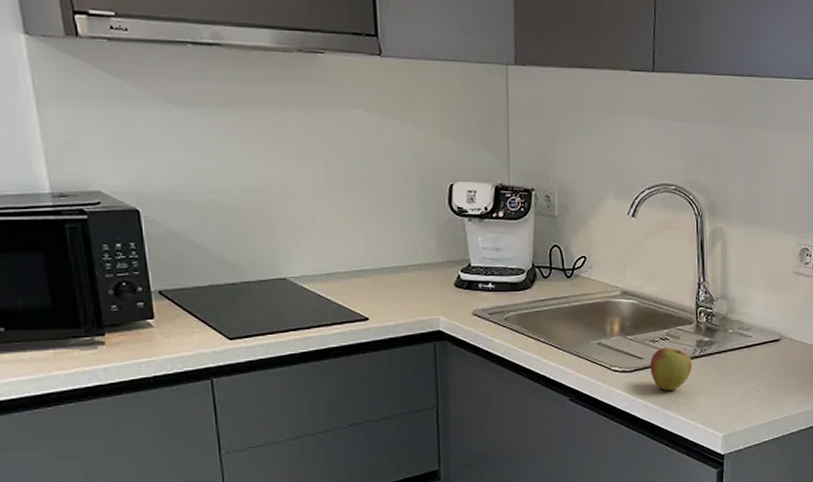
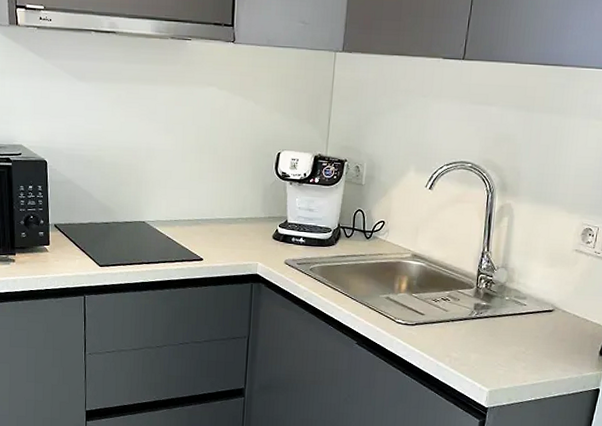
apple: present [650,348,693,391] -> none [429,307,469,345]

